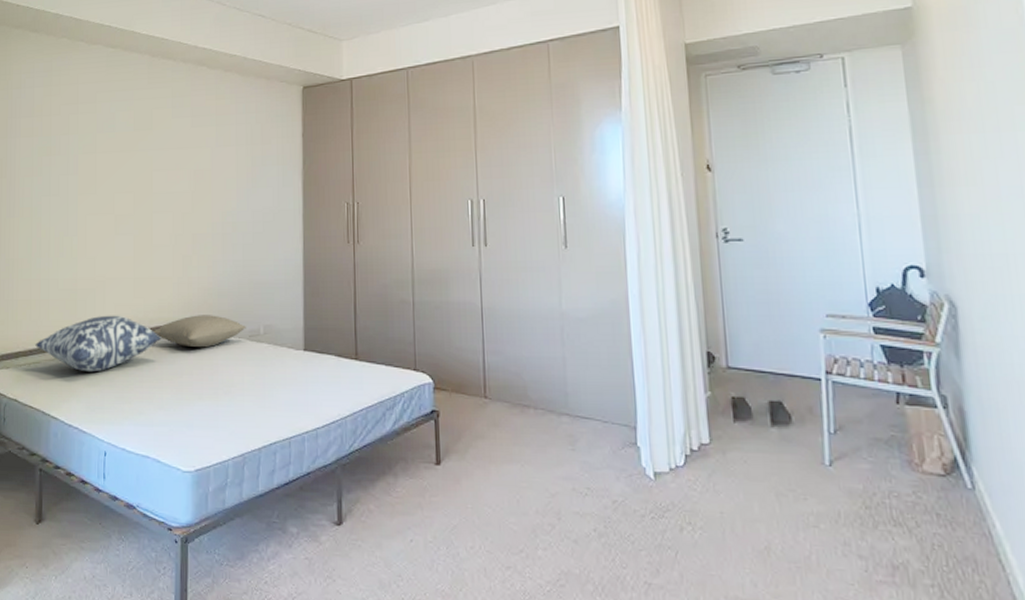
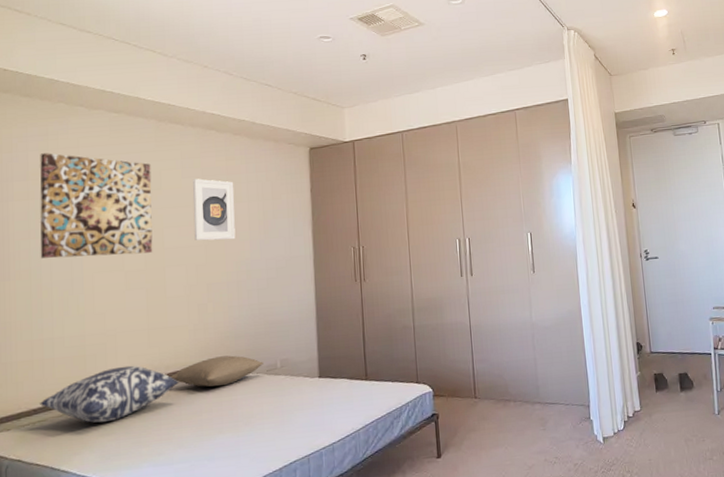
wall art: none [41,89,143,198] -> present [40,153,153,259]
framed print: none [181,119,223,187] -> present [193,178,236,241]

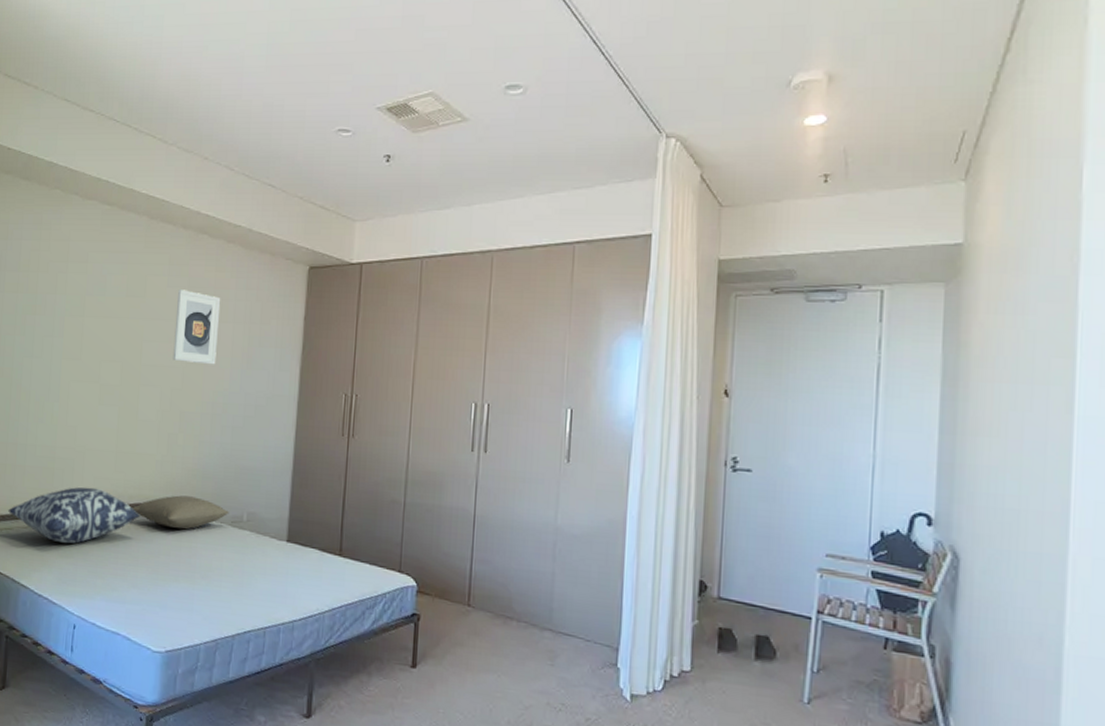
wall art: present [40,153,153,259] -> none [22,243,138,367]

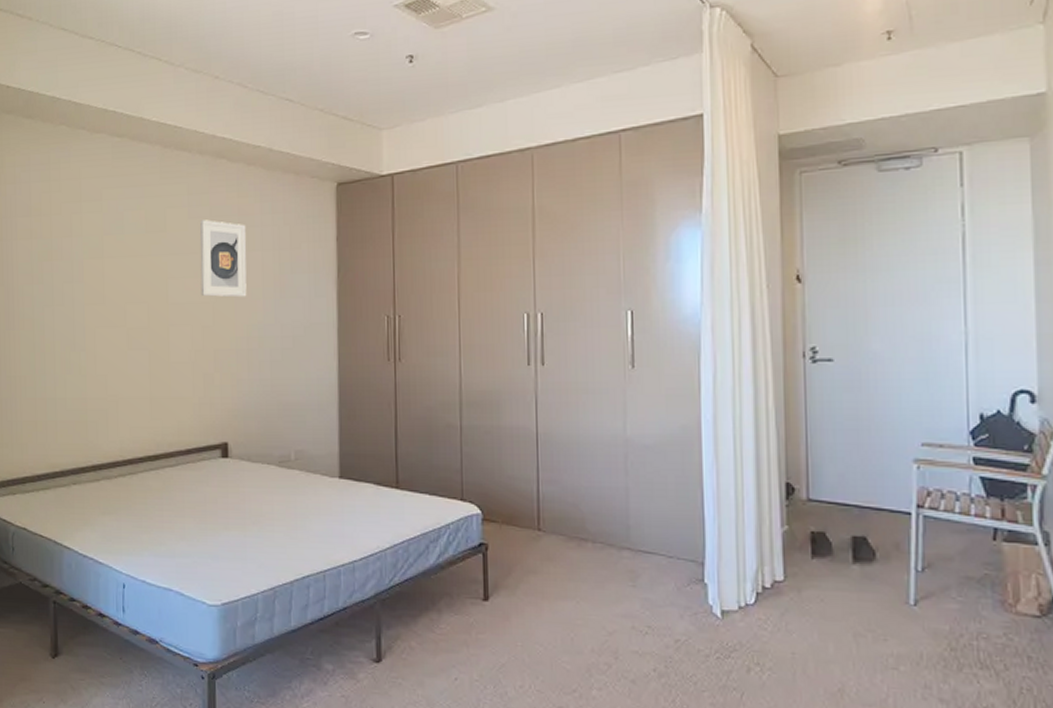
cushion: present [8,487,141,544] -> none [43,438,182,500]
pillow: present [132,495,229,529] -> none [173,438,275,474]

